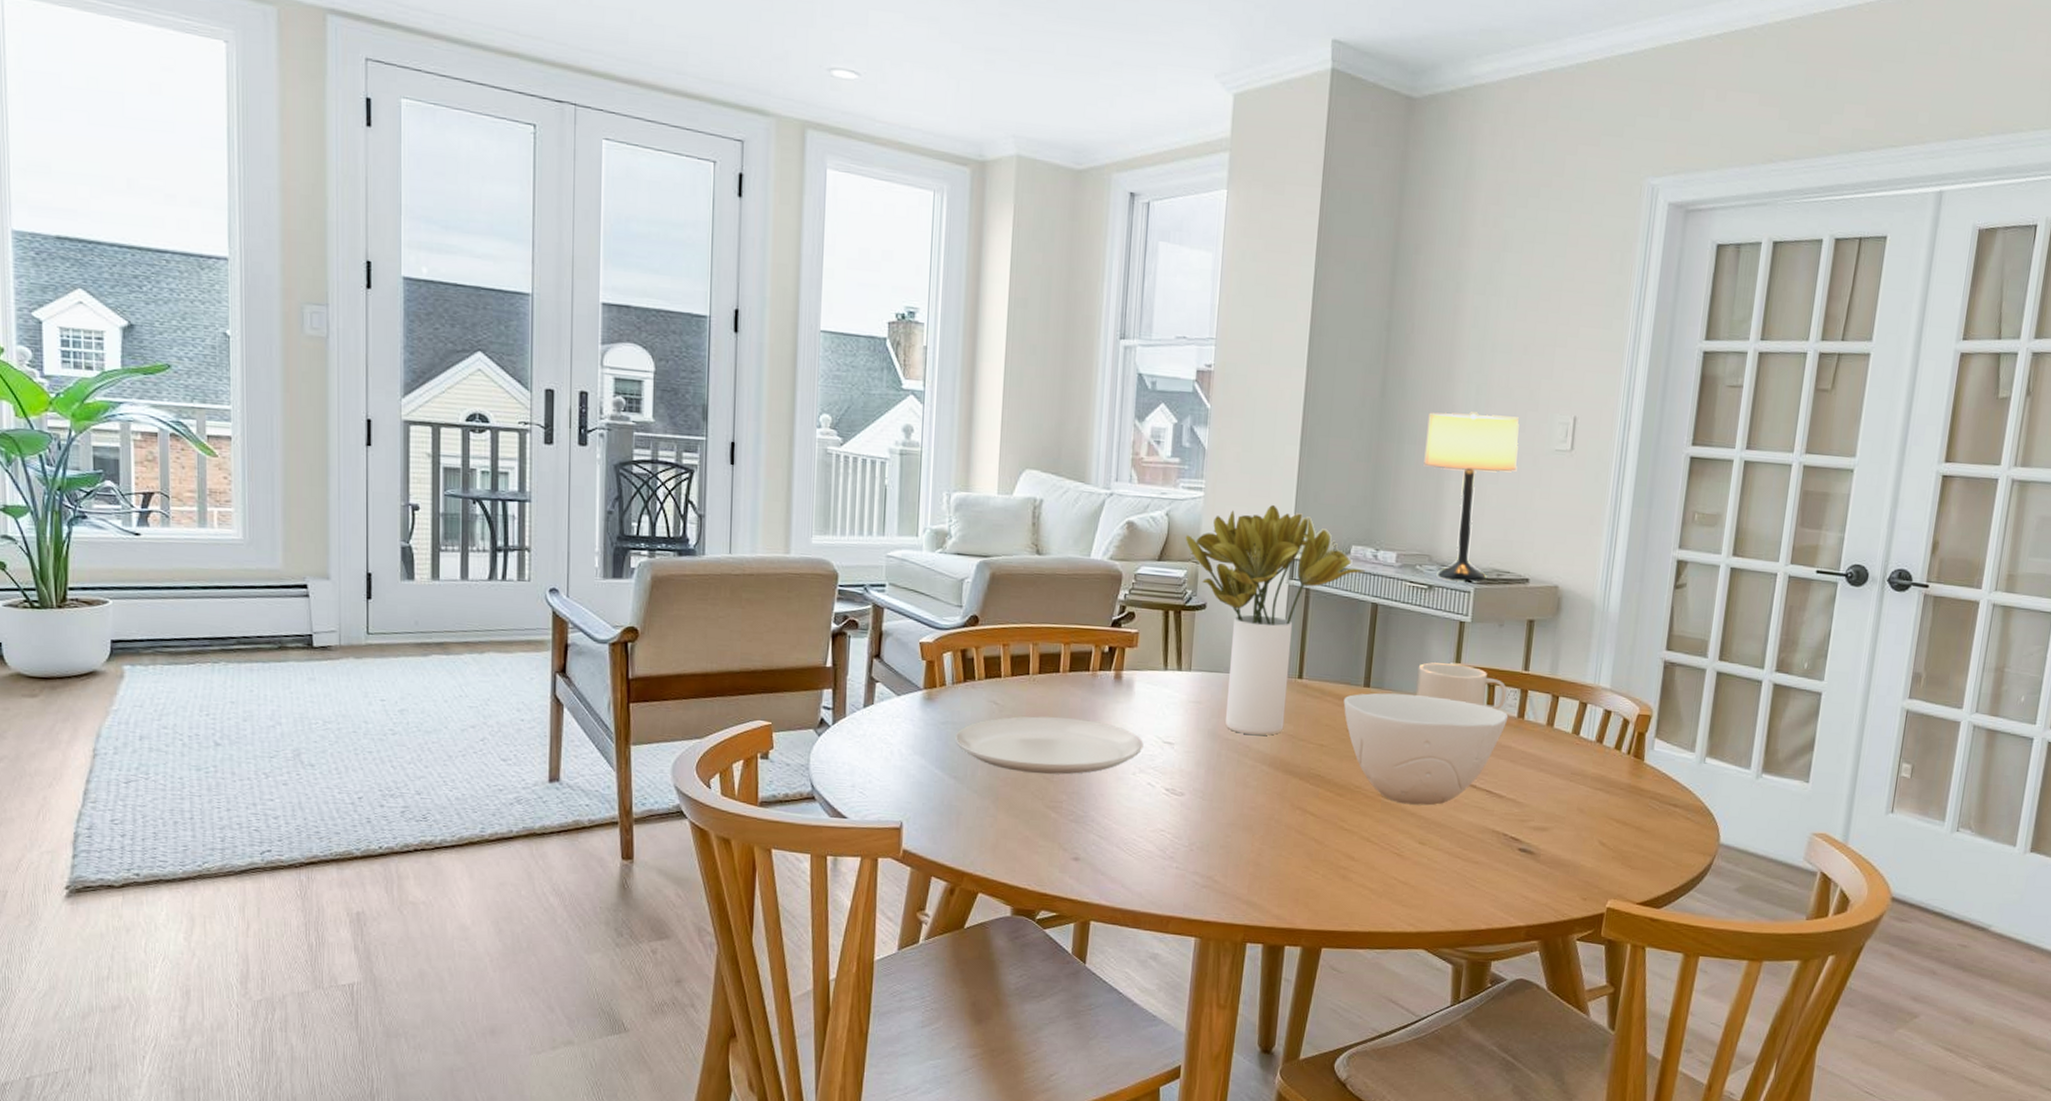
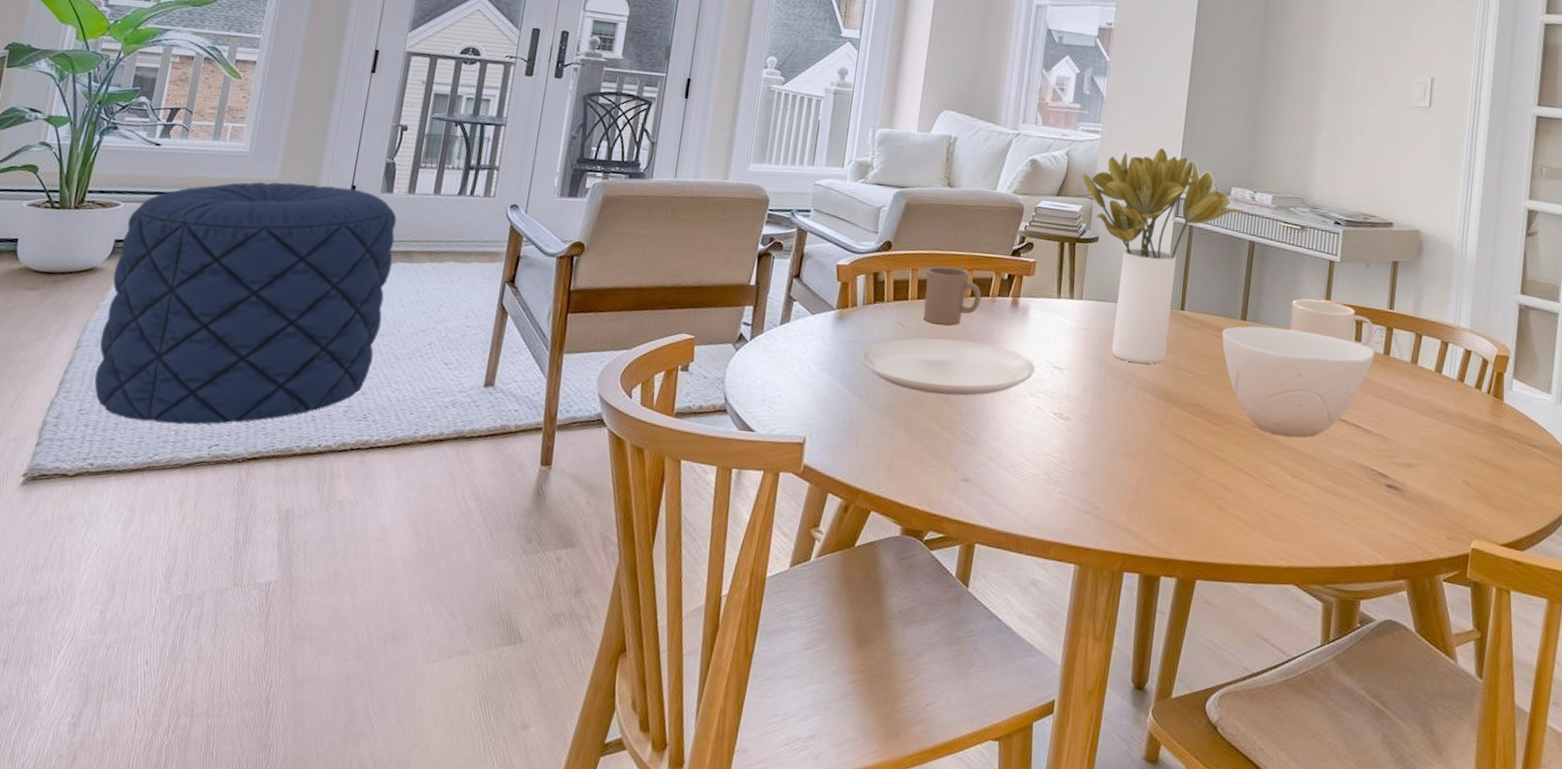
pouf: none [117,572,426,831] -> present [94,182,397,425]
mug: none [1019,640,1081,703] -> present [923,266,982,326]
table lamp: present [1424,413,1519,582] -> none [1297,71,1382,224]

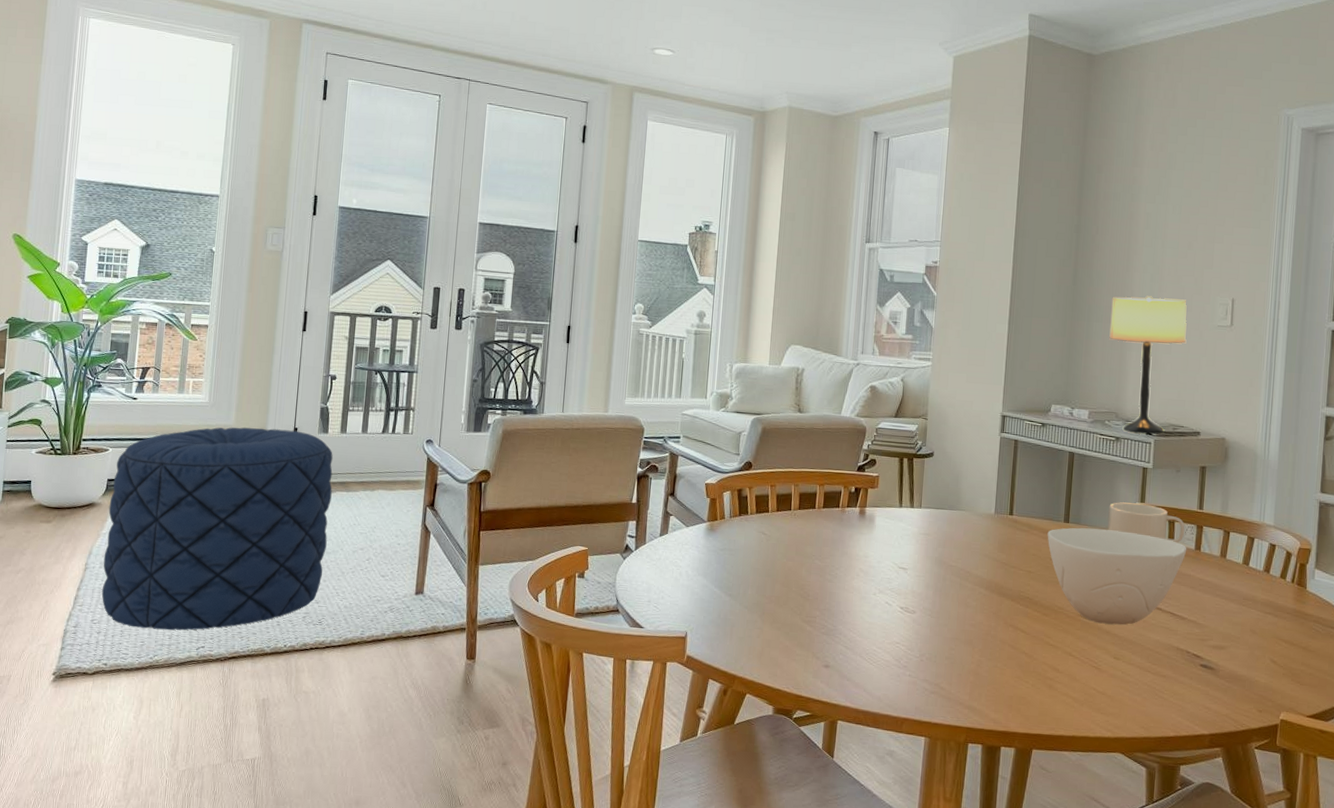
plate: present [861,338,1035,396] -> none [730,544,883,594]
mug: present [923,266,982,326] -> none [783,482,833,534]
flower bouquet: present [1082,147,1244,364] -> none [916,371,1063,563]
table lamp: none [1297,71,1382,224] -> present [1109,297,1186,435]

